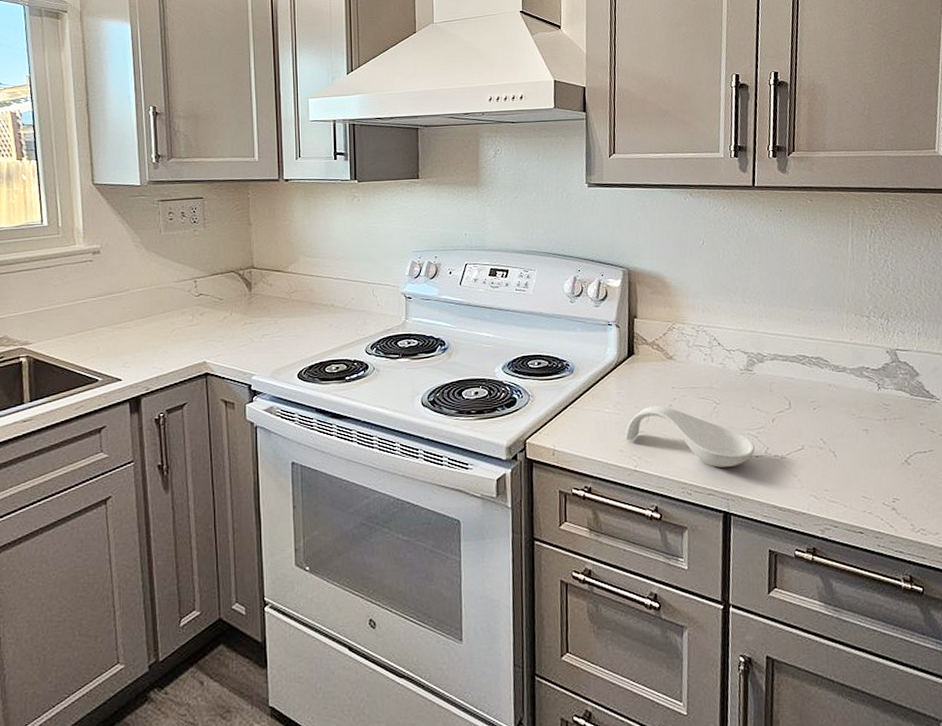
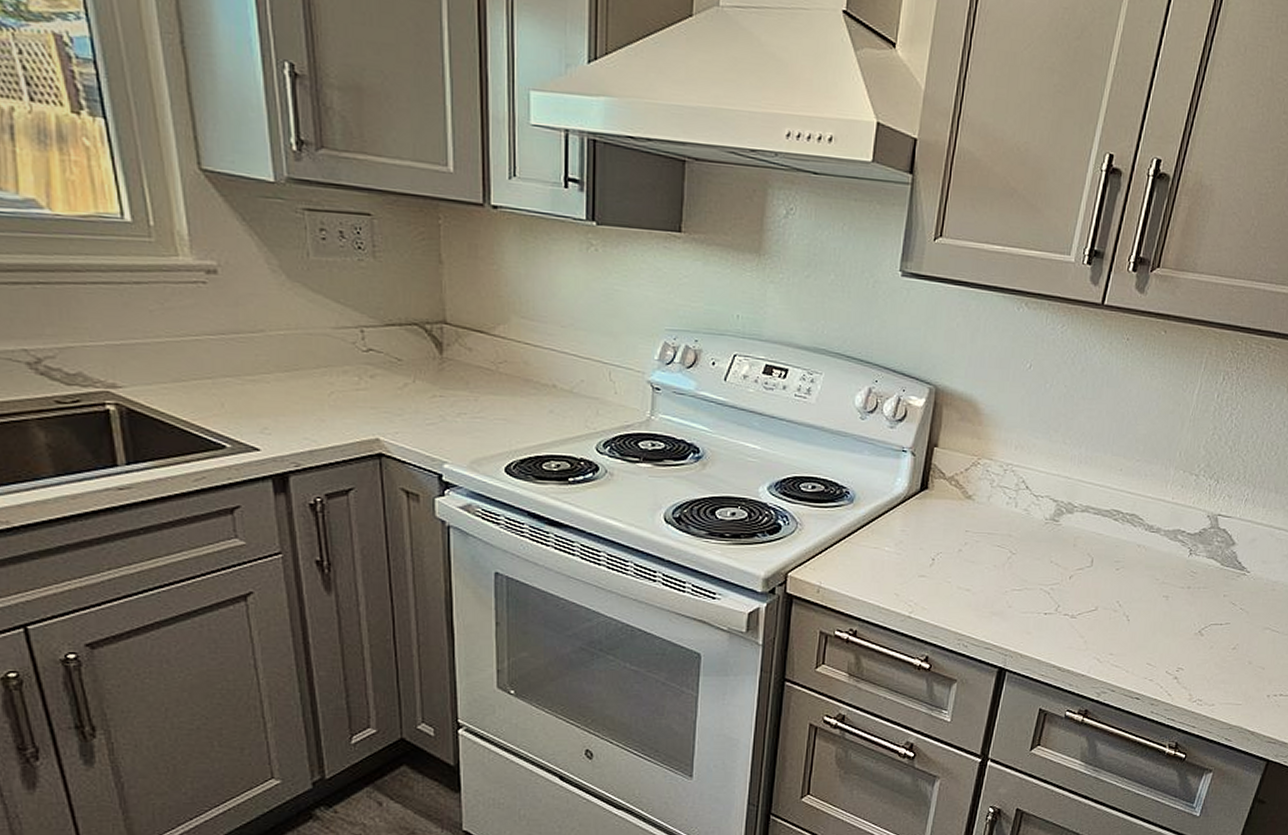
spoon rest: present [625,405,755,468] -> none [903,549,1045,622]

